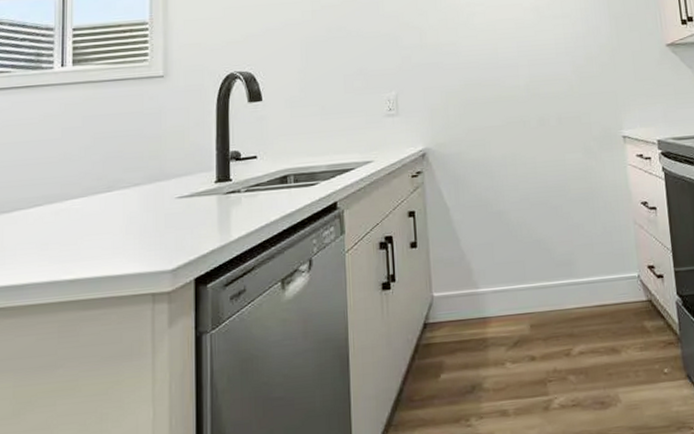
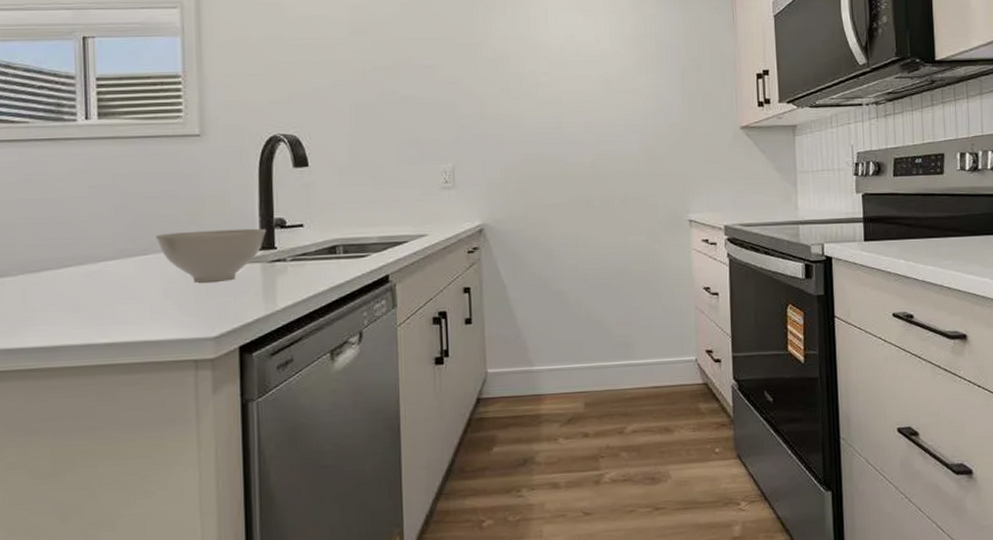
bowl: none [120,161,222,217] -> present [156,228,266,283]

